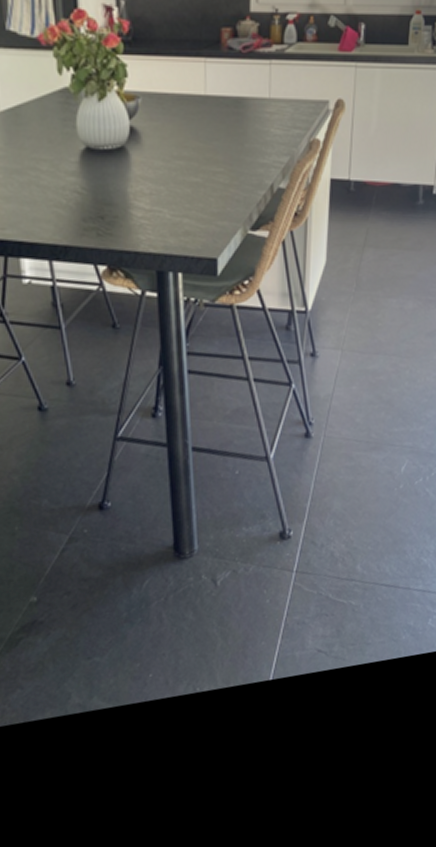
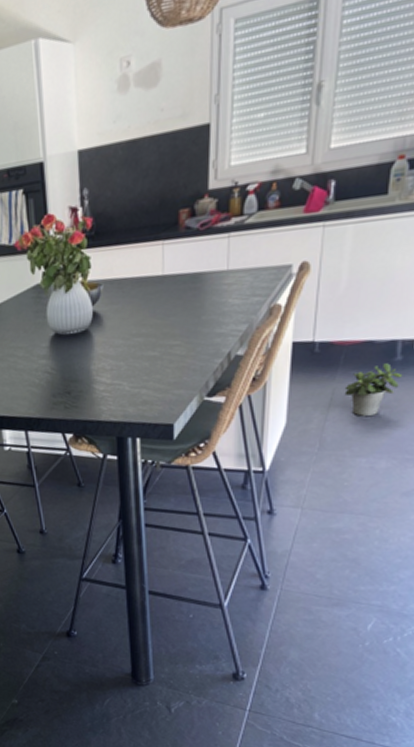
potted plant: none [377,206,424,257] -> present [344,363,403,416]

